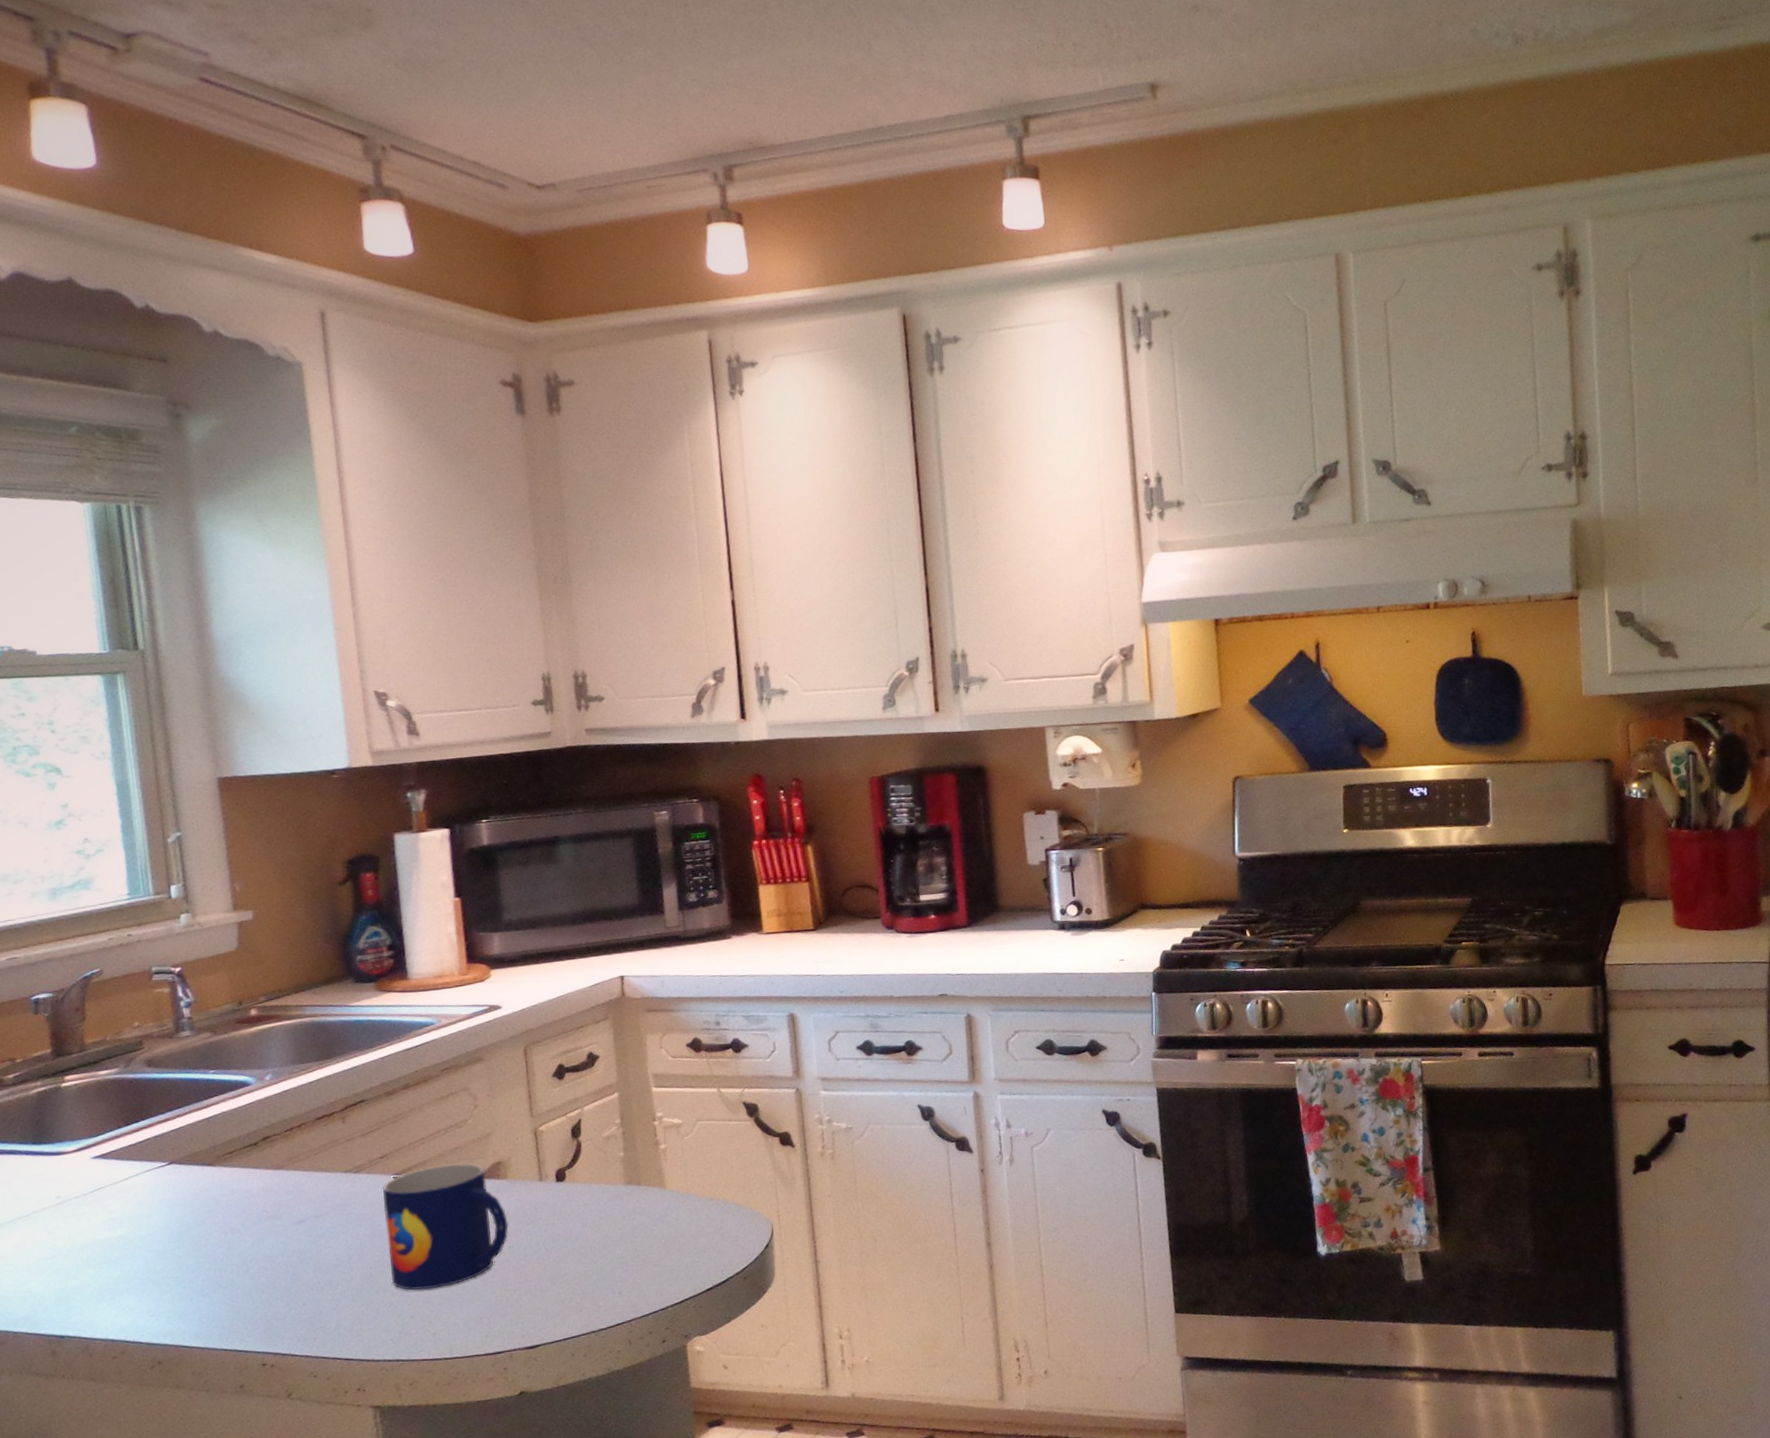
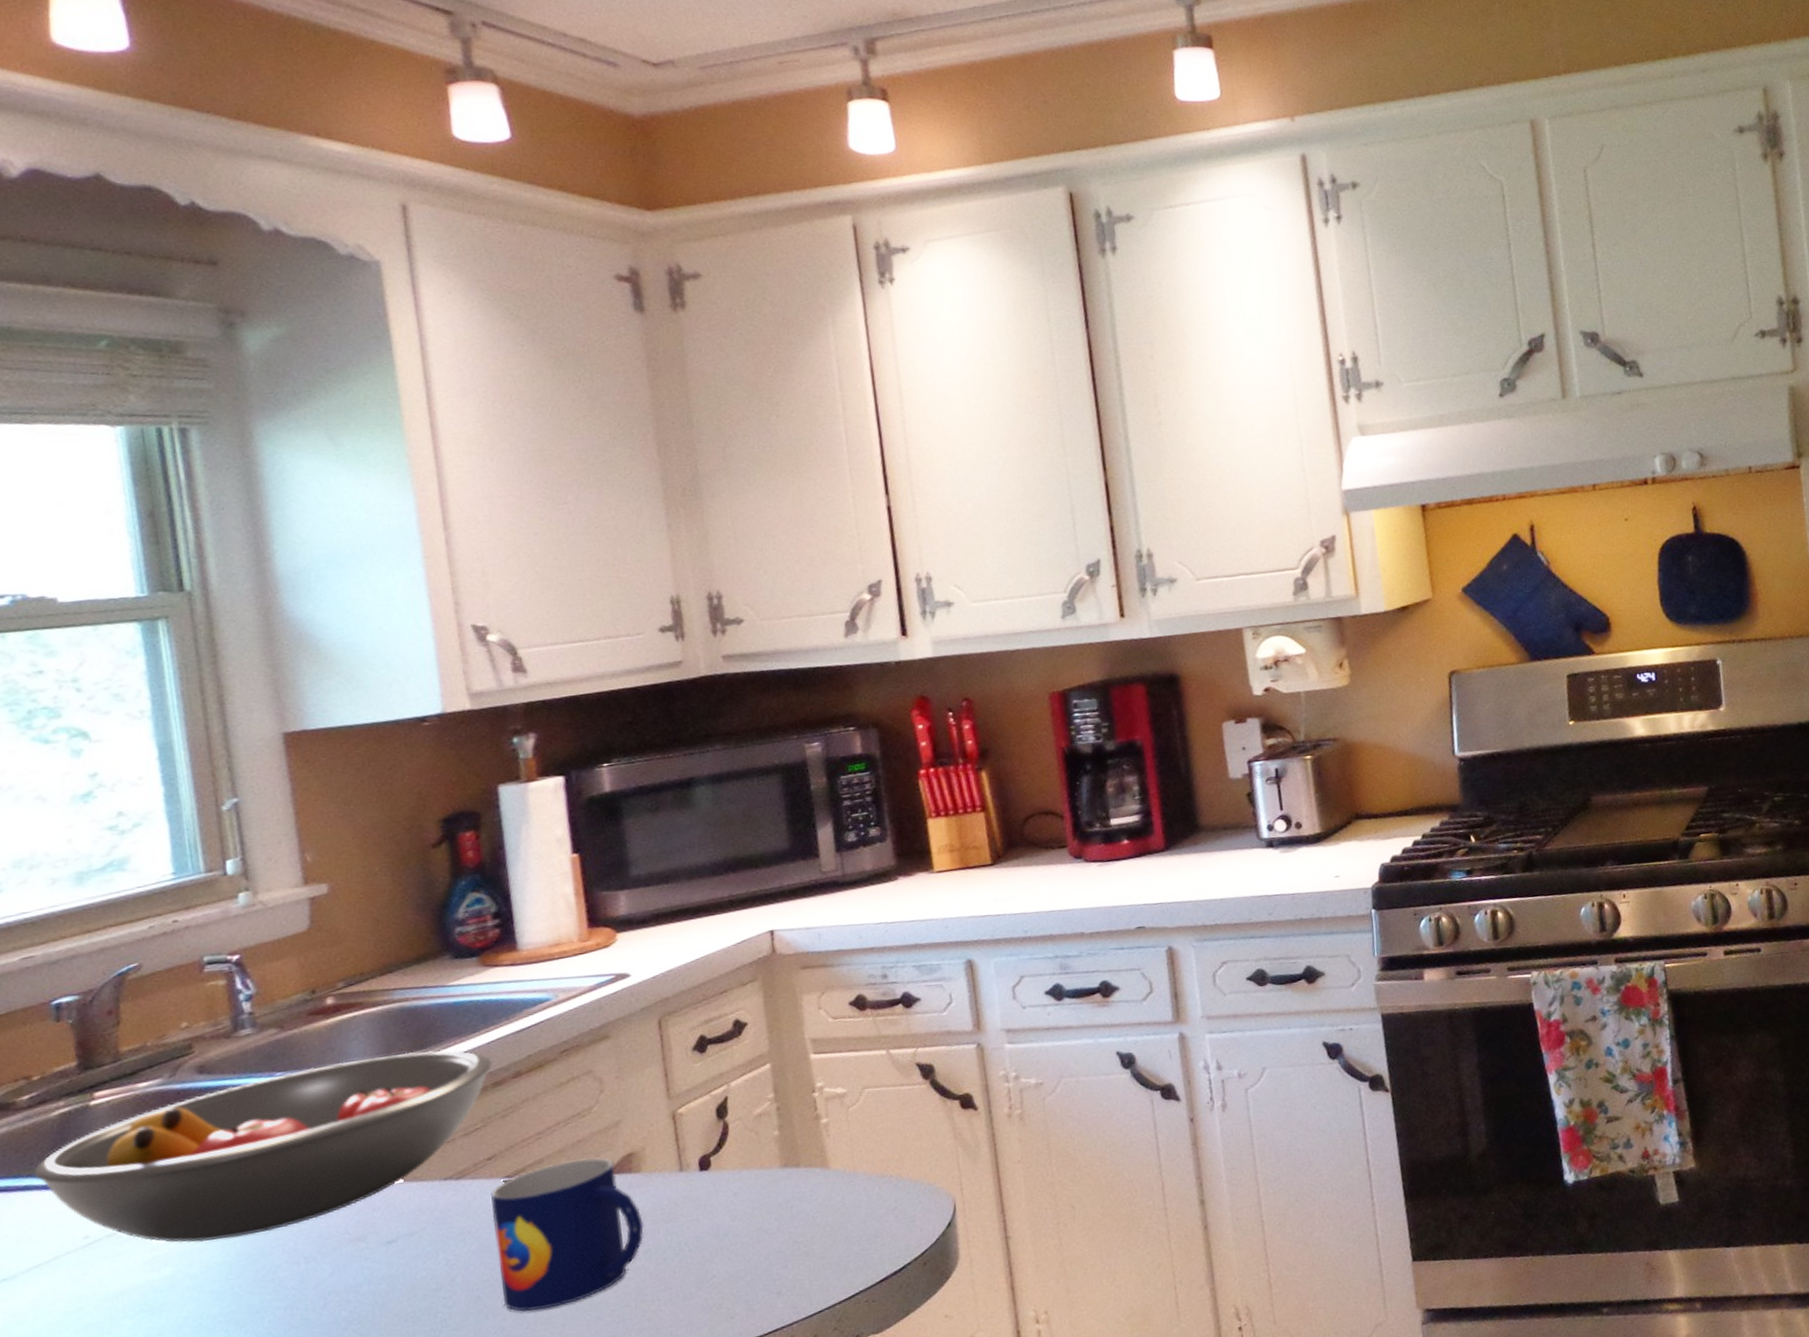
fruit bowl: none [17,1060,386,1209] -> present [33,1049,493,1243]

